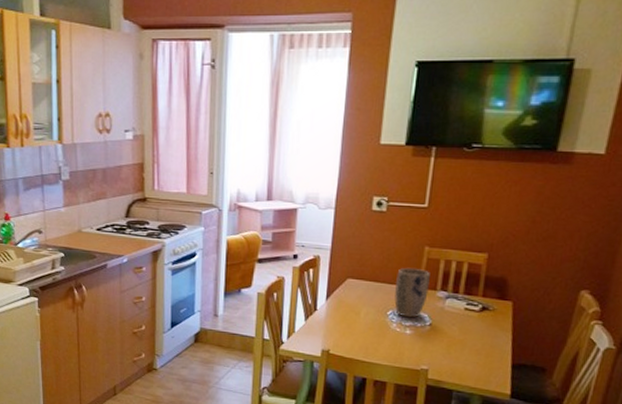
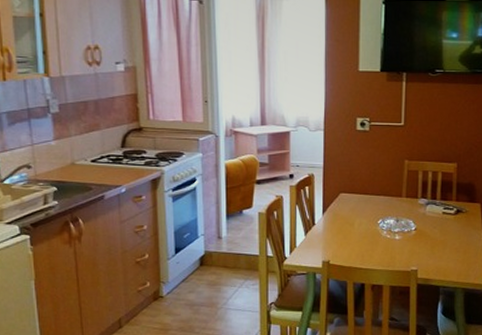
plant pot: present [394,268,430,318] -> none [383,181,411,225]

